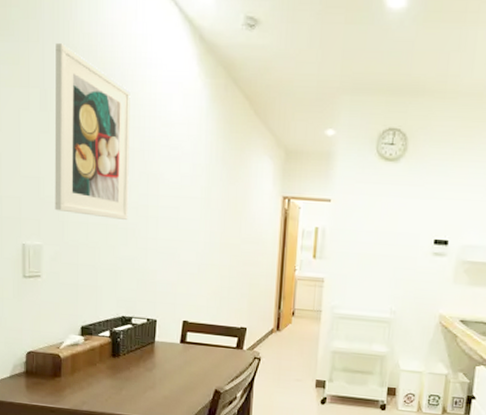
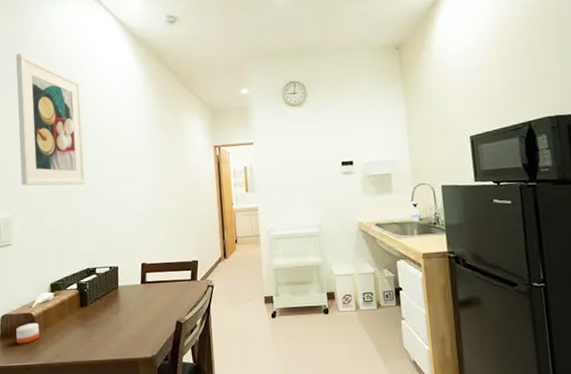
candle: none [42,364,66,385] -> present [16,322,39,344]

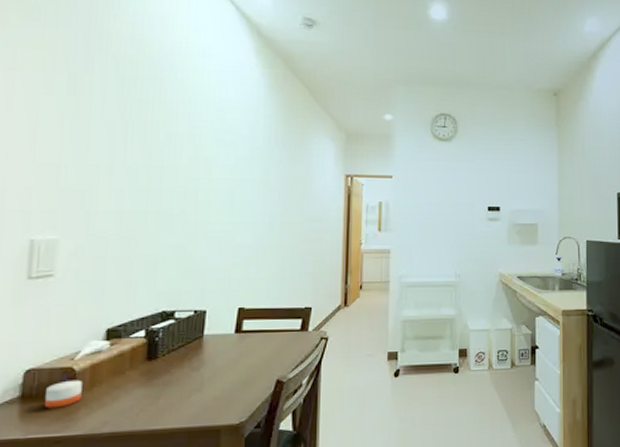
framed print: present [16,53,86,186] -> none [79,30,181,205]

